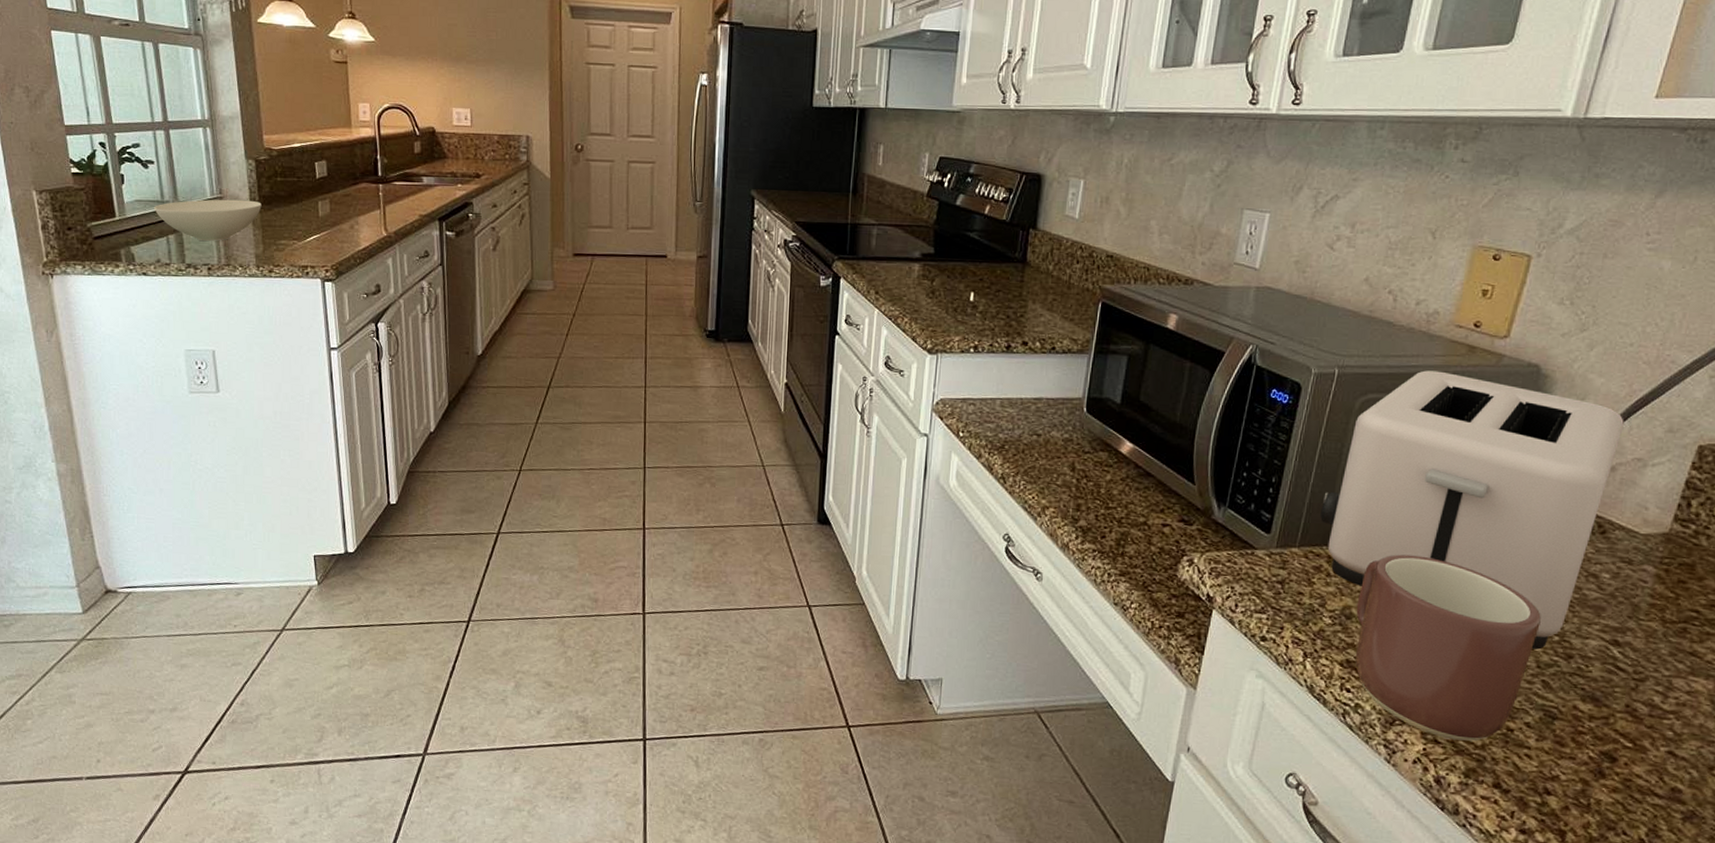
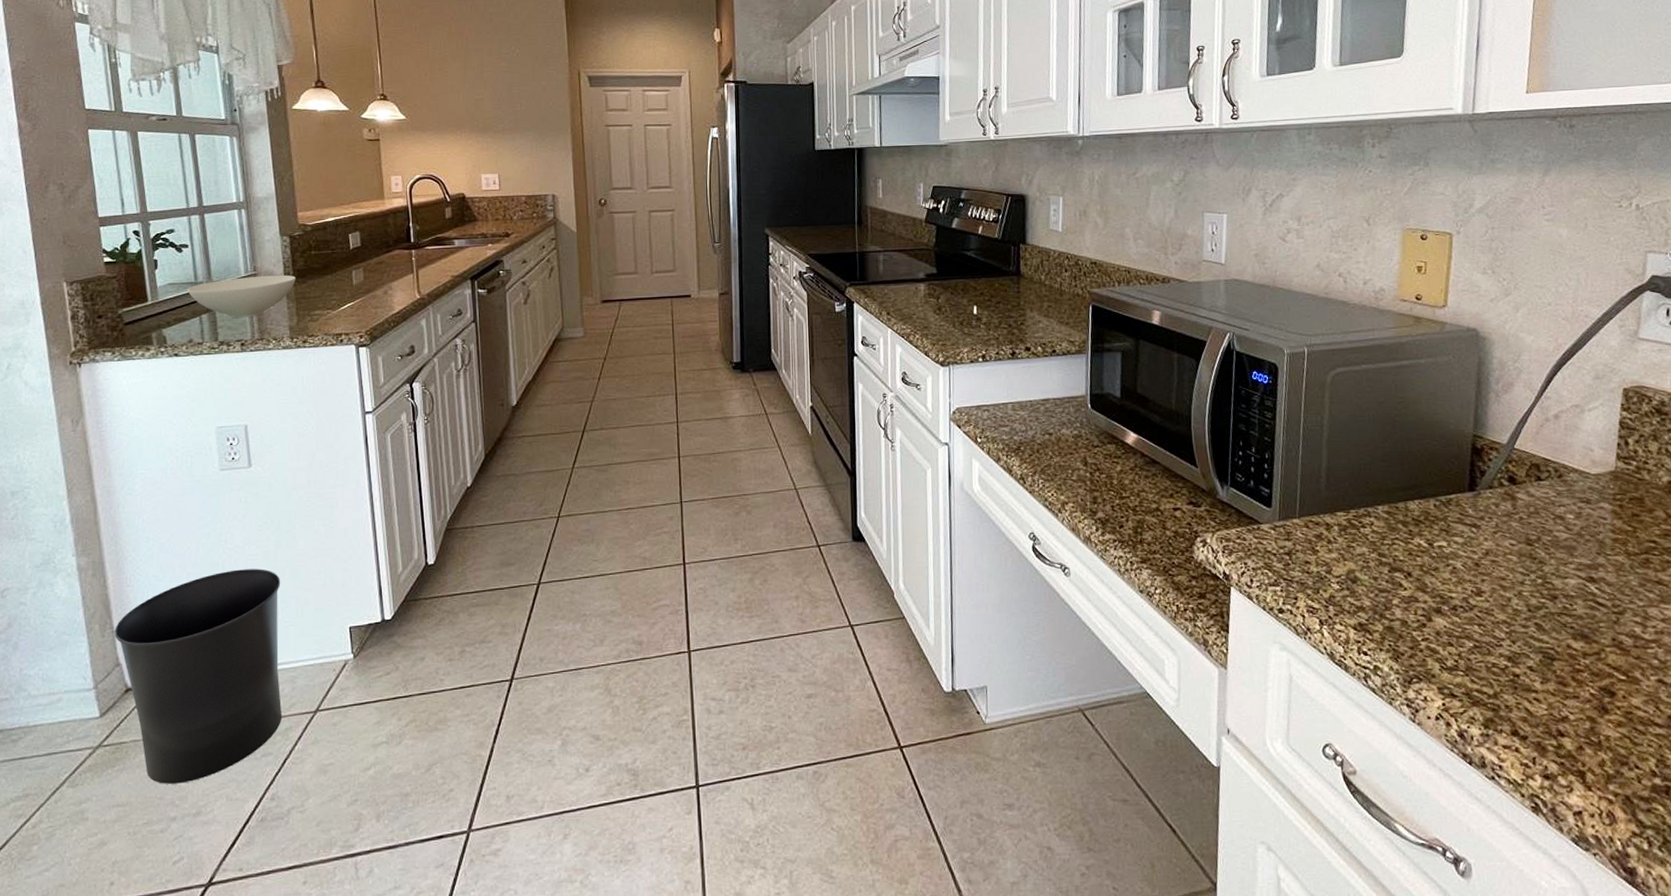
waste bin: none [94,490,251,681] -> present [115,569,283,784]
toaster: present [1320,370,1624,650] -> none [1313,342,1558,594]
mug: present [1355,554,1541,741] -> none [1359,514,1523,692]

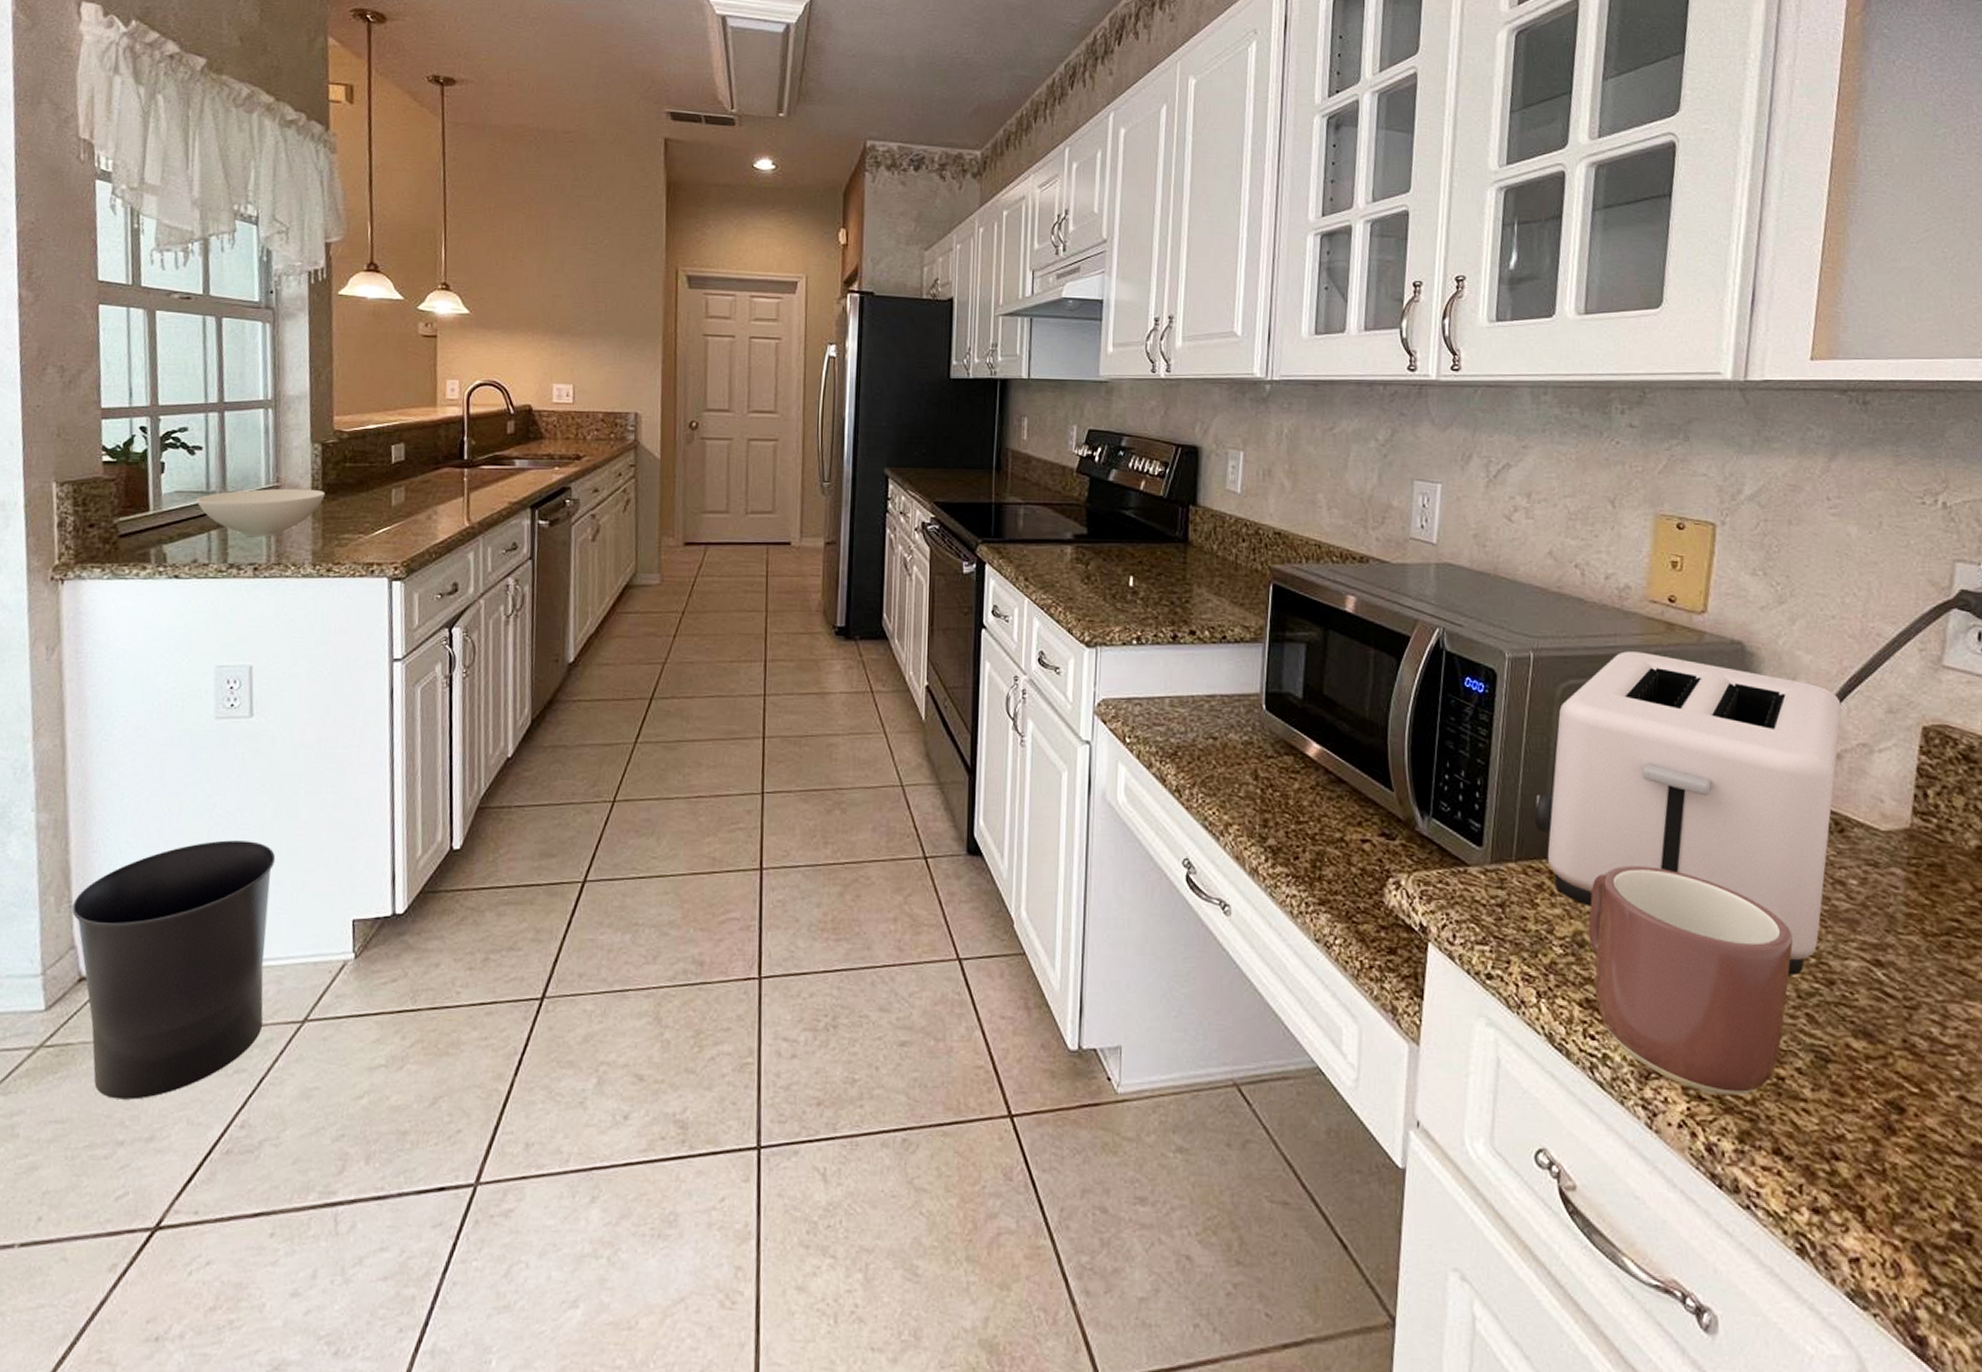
toaster: none [1313,342,1558,594] -> present [1535,651,1842,975]
mug: none [1359,514,1523,692] -> present [1588,866,1793,1095]

